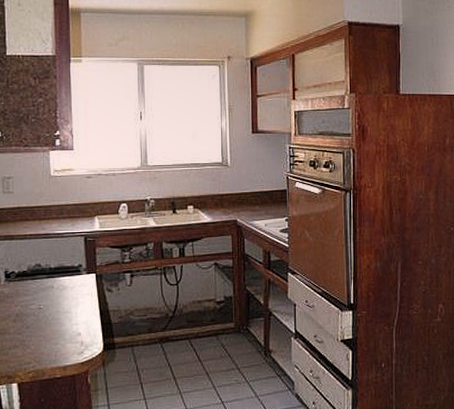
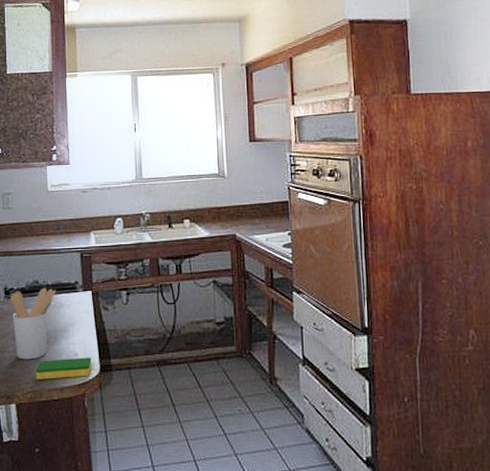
utensil holder: none [11,271,59,341] -> present [10,288,56,360]
dish sponge: none [37,336,95,359] -> present [35,357,92,380]

